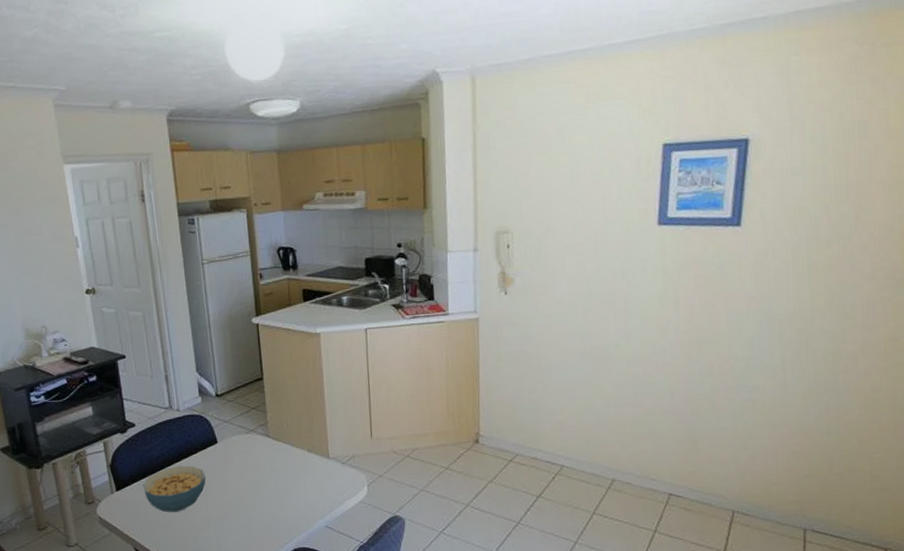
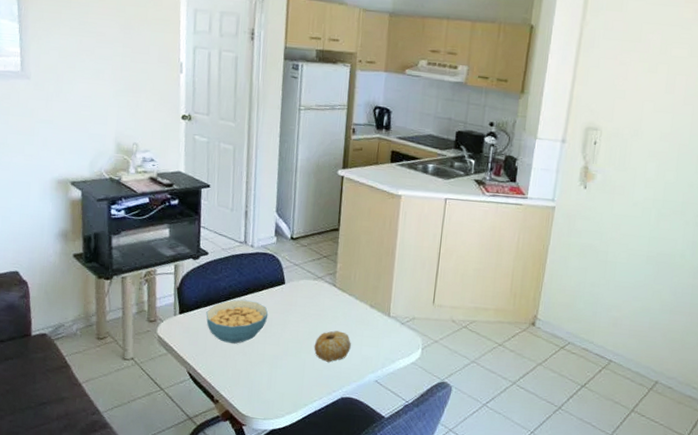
fruit: none [257,481,295,515] -> present [314,330,351,362]

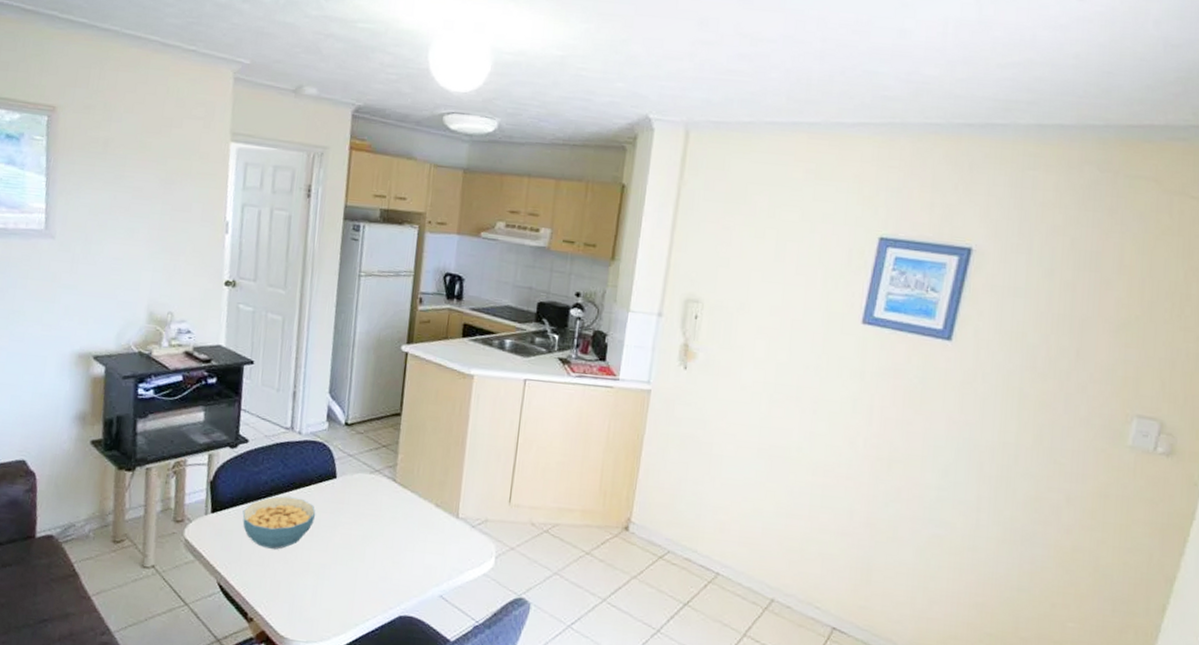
fruit: present [314,330,351,362] -> none [368,534,412,573]

